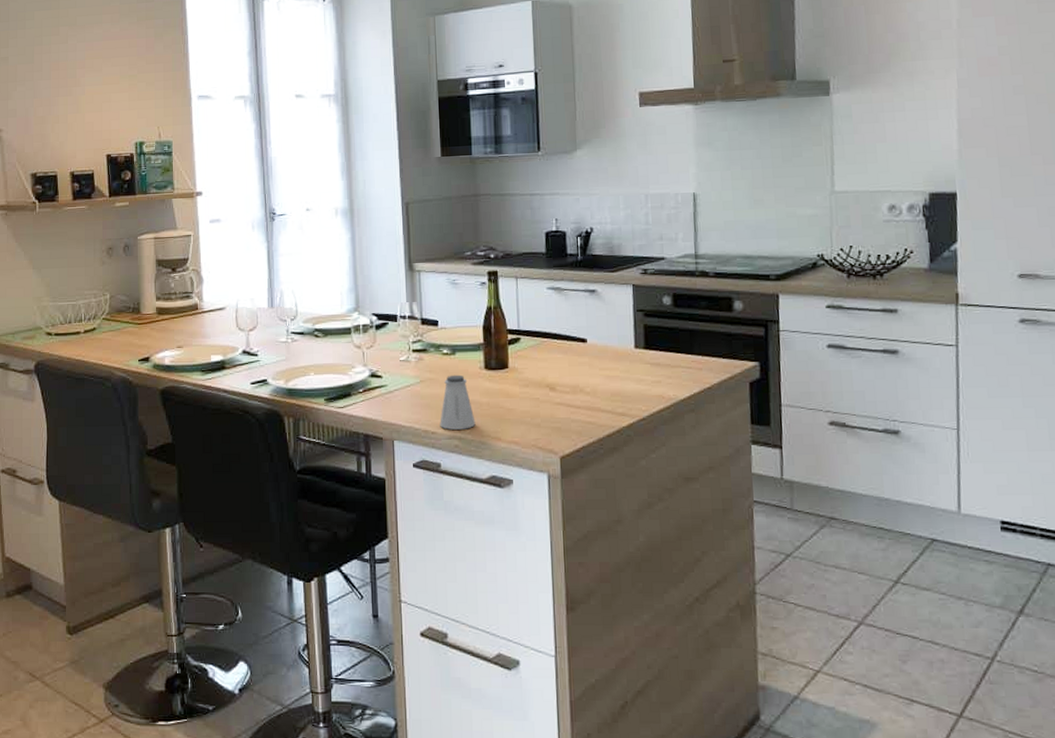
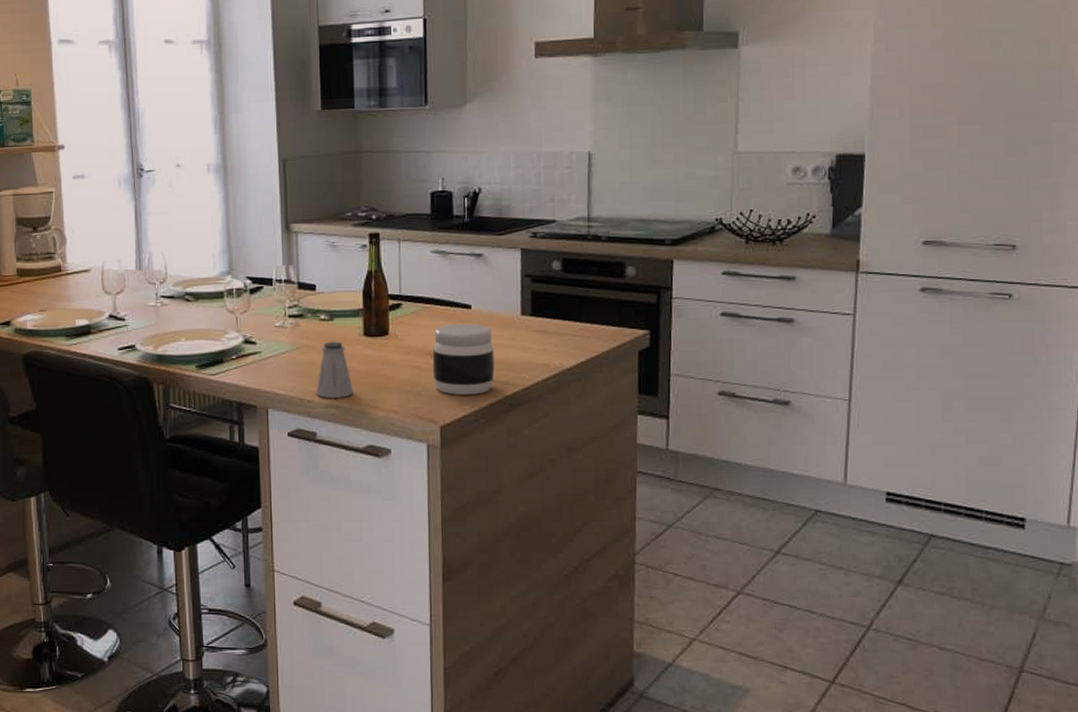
jar: none [550,356,611,426] -> present [432,323,495,395]

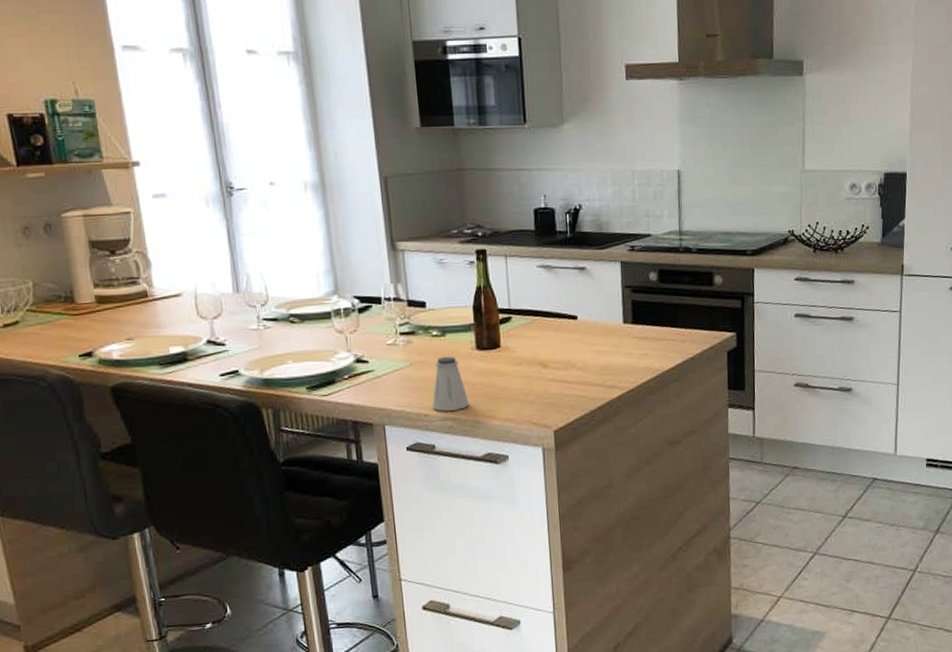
jar: present [432,323,495,395] -> none [543,333,602,401]

